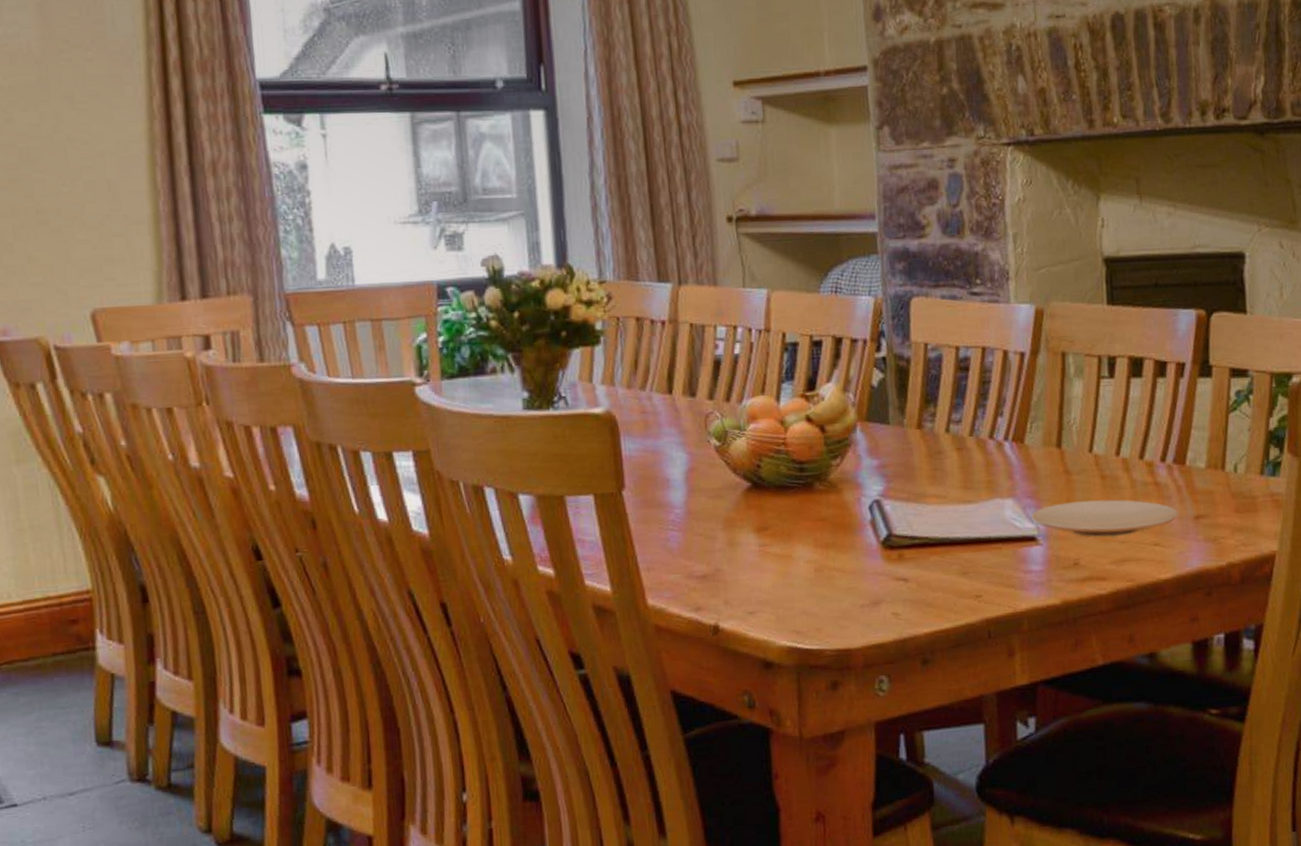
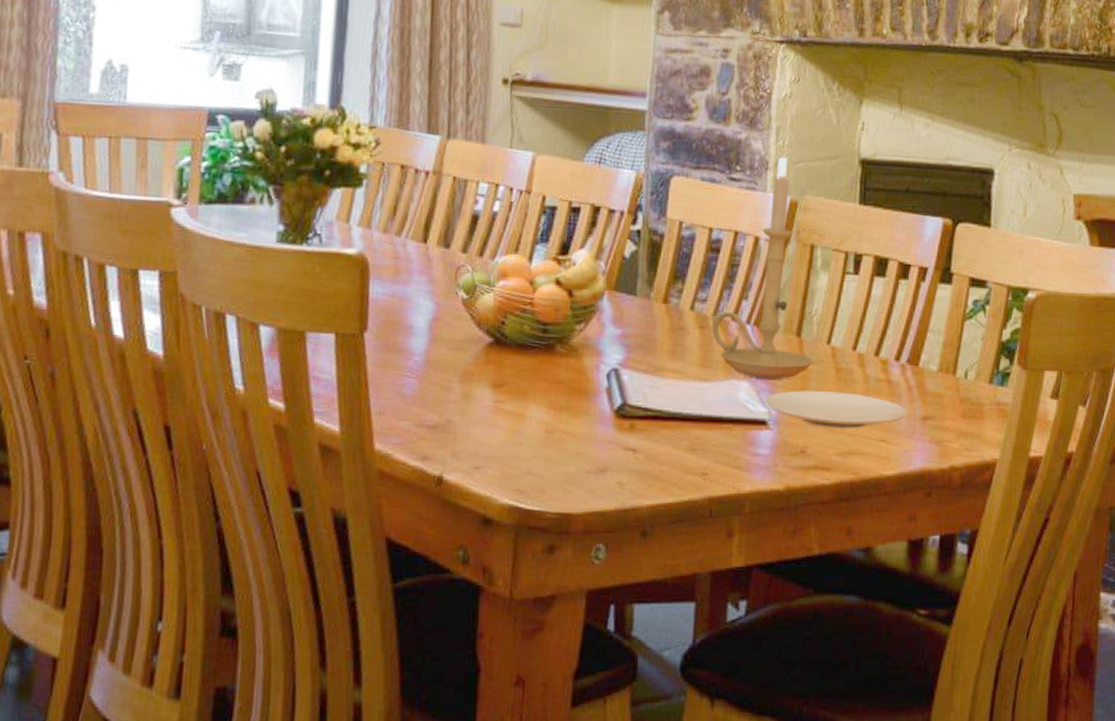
candle holder: none [967,265,1078,495] -> present [710,157,814,380]

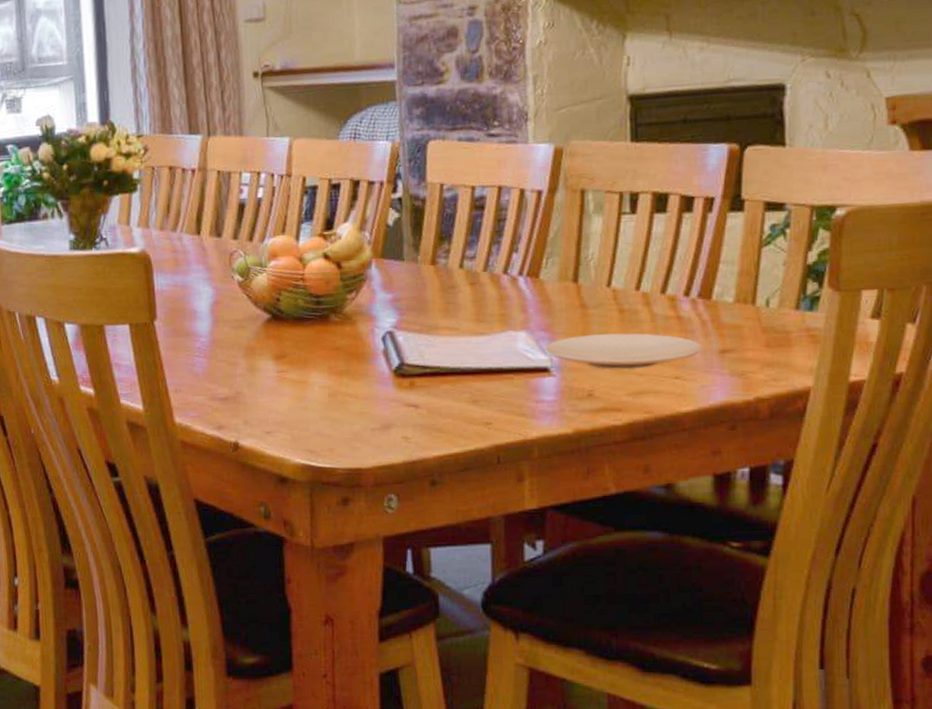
candle holder: present [710,157,814,380] -> none [481,105,594,328]

